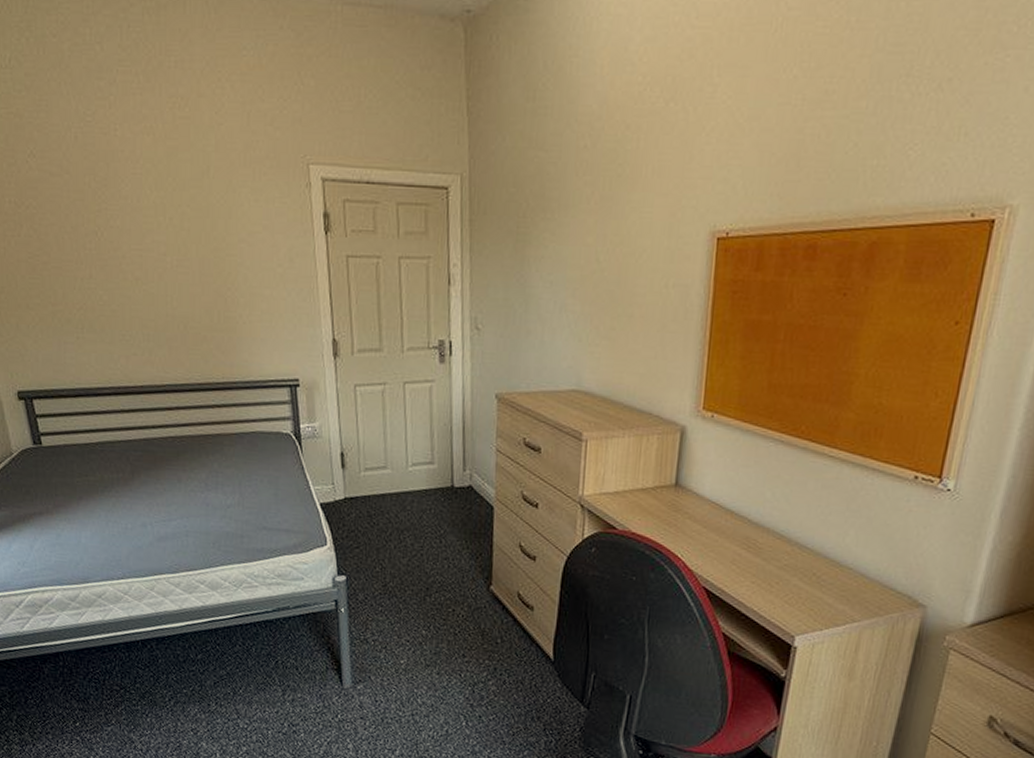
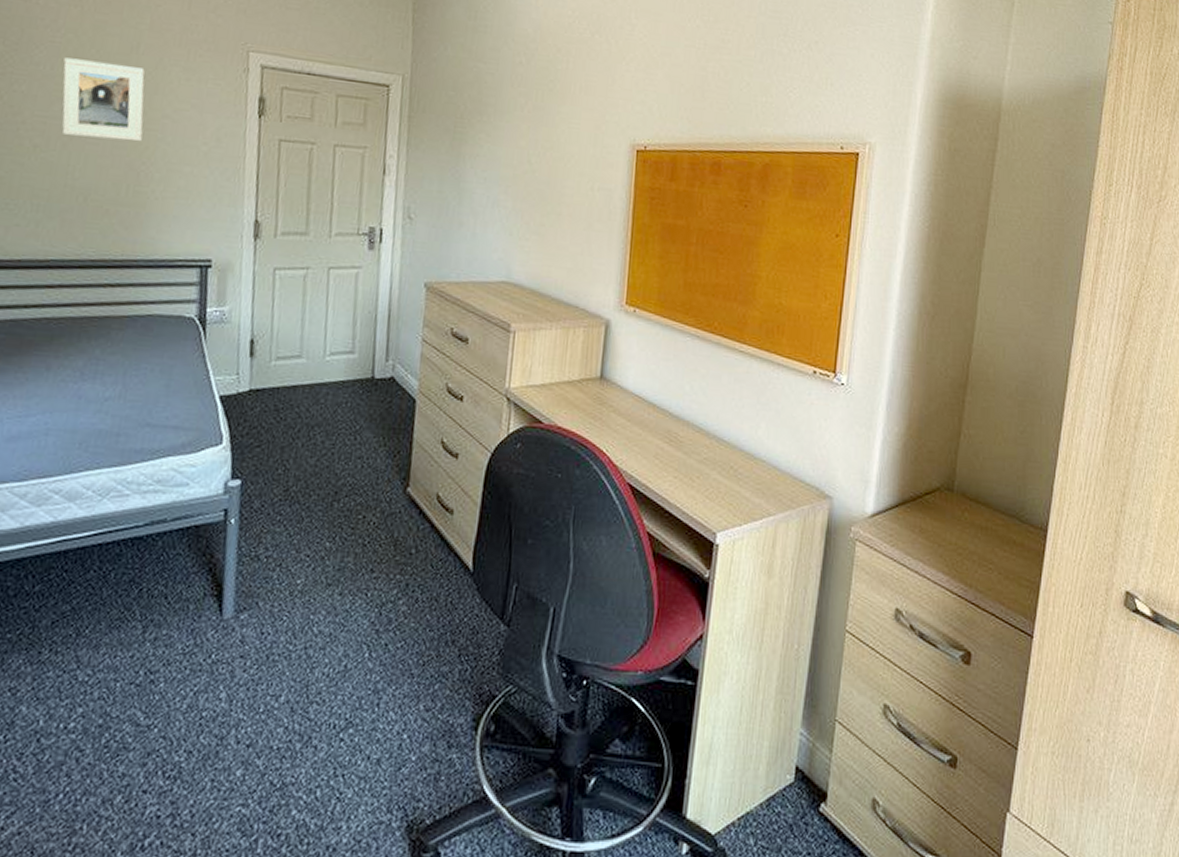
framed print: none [147,189,224,268] -> present [62,57,145,142]

